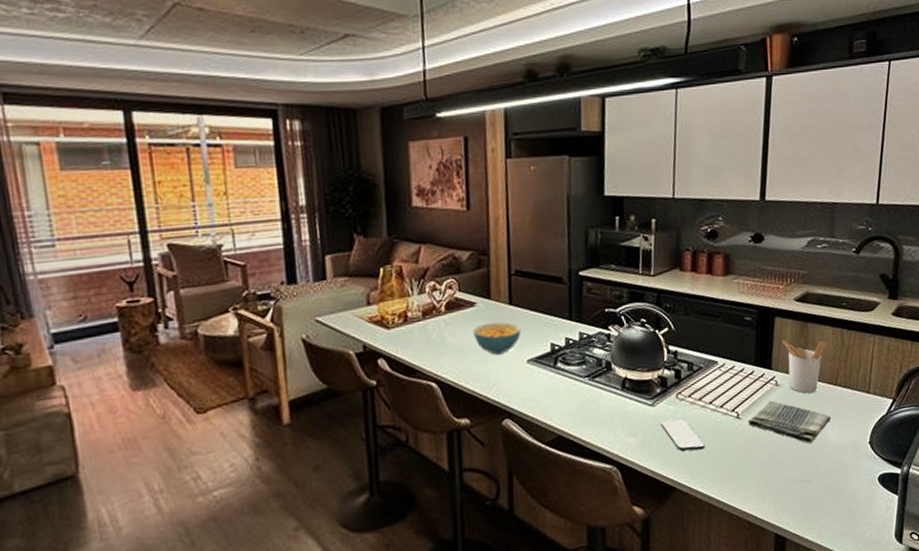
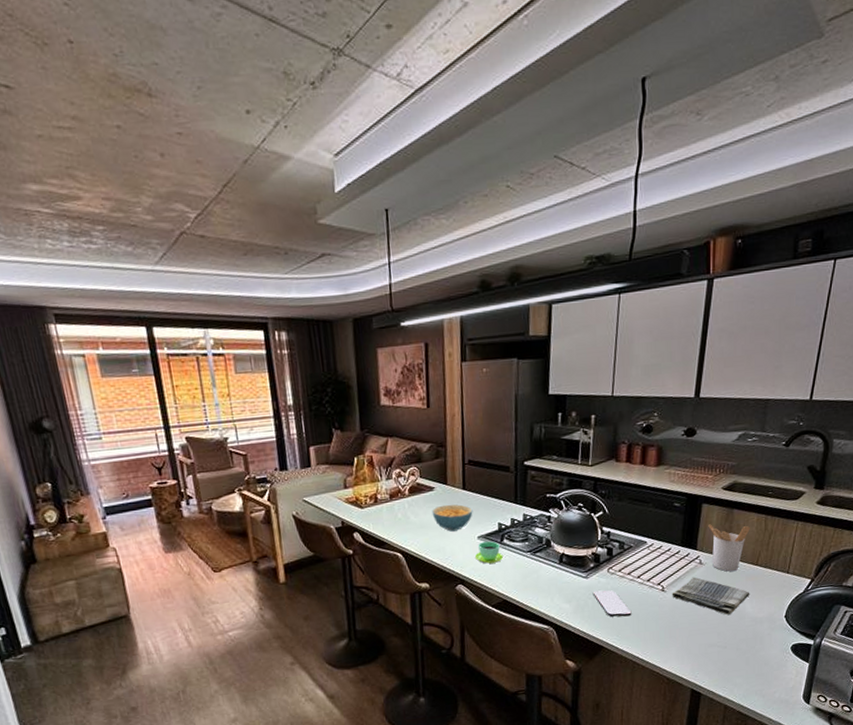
cup: none [525,365,557,392] -> present [475,541,503,564]

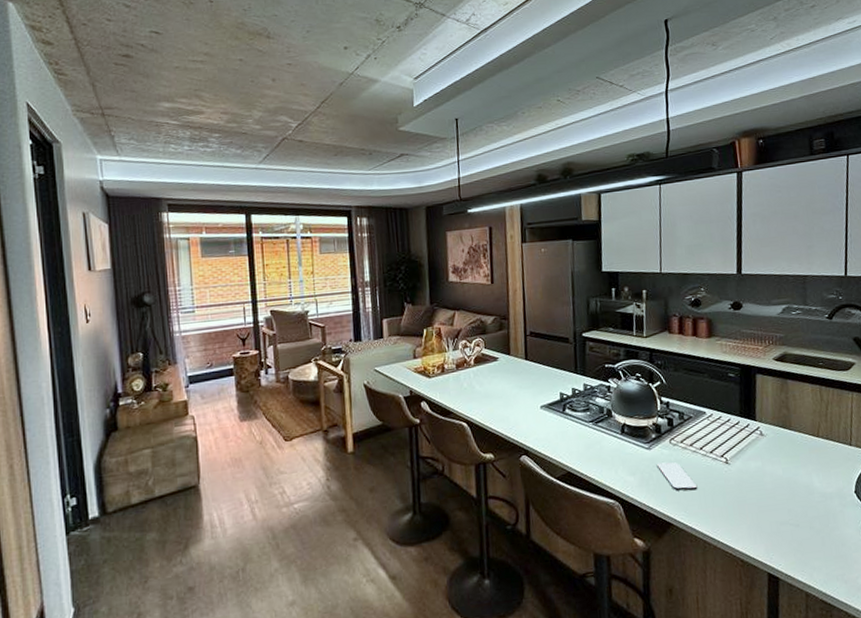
cereal bowl: present [431,504,473,532] -> none [496,374,535,401]
cup: present [475,541,503,564] -> none [538,410,566,434]
dish towel: present [672,577,750,615] -> none [736,448,816,490]
utensil holder: present [708,524,750,572] -> none [764,394,806,443]

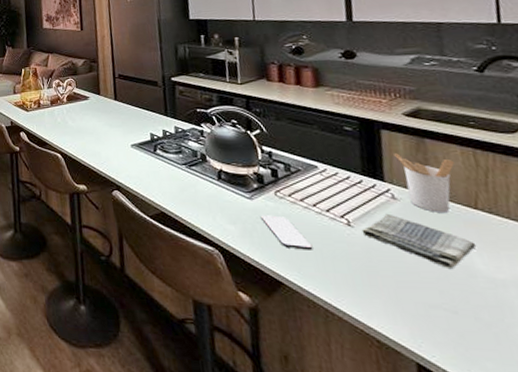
dish towel: none [736,448,816,490] -> present [361,213,477,268]
utensil holder: none [764,394,806,443] -> present [394,153,455,212]

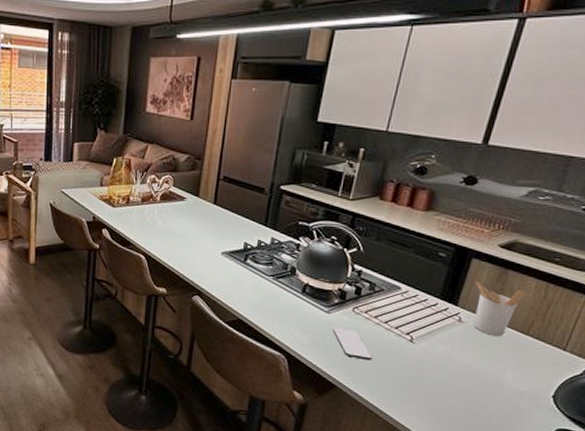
dish towel: present [361,213,477,268] -> none [421,333,514,381]

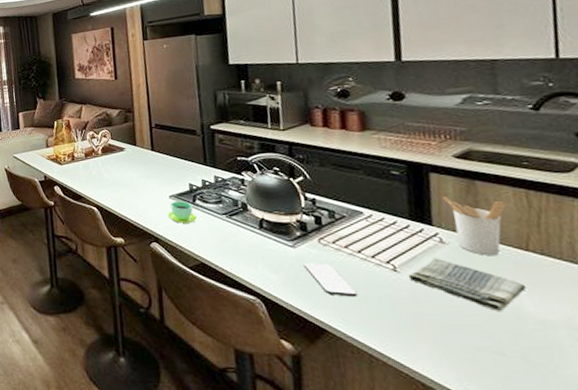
cup: none [216,258,244,281] -> present [168,200,197,223]
dish towel: none [421,333,514,381] -> present [408,258,527,311]

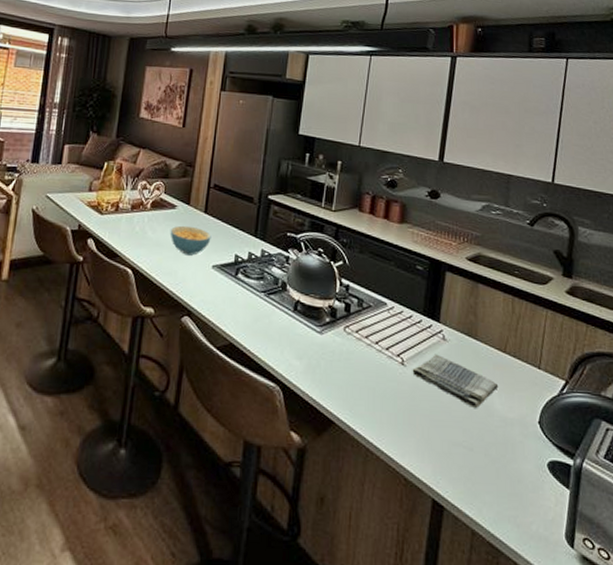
cereal bowl: none [123,164,163,190] -> present [170,225,211,256]
cup: present [168,200,197,223] -> none [207,272,236,298]
smartphone: present [303,263,358,297] -> none [326,351,367,389]
utensil holder: present [443,196,506,255] -> none [452,296,496,355]

